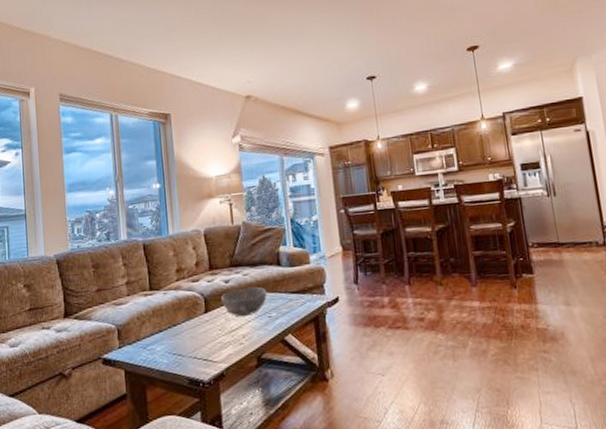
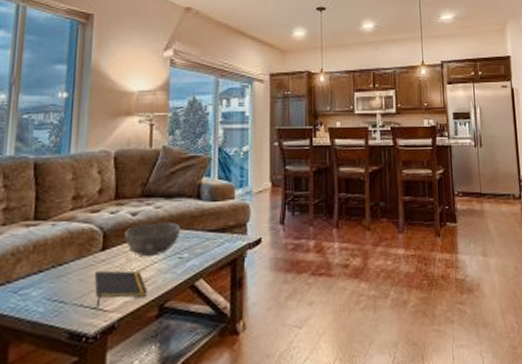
notepad: none [201,329,247,359] -> present [94,270,148,307]

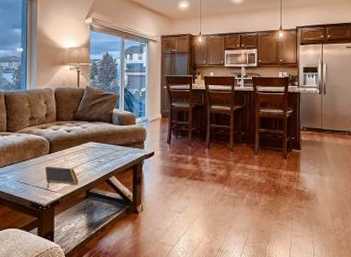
bowl: present [125,221,180,257] -> none [63,137,99,160]

